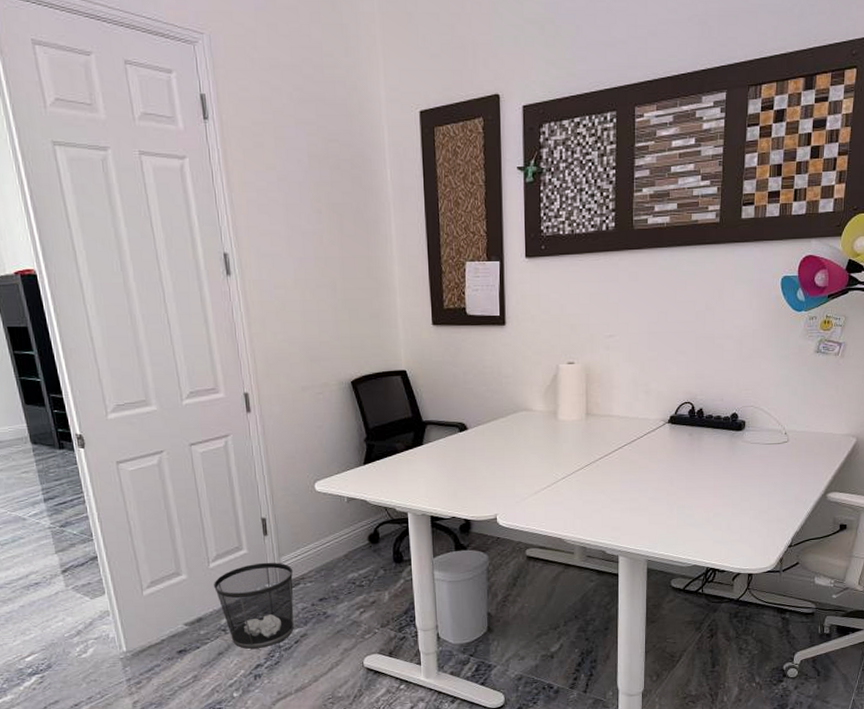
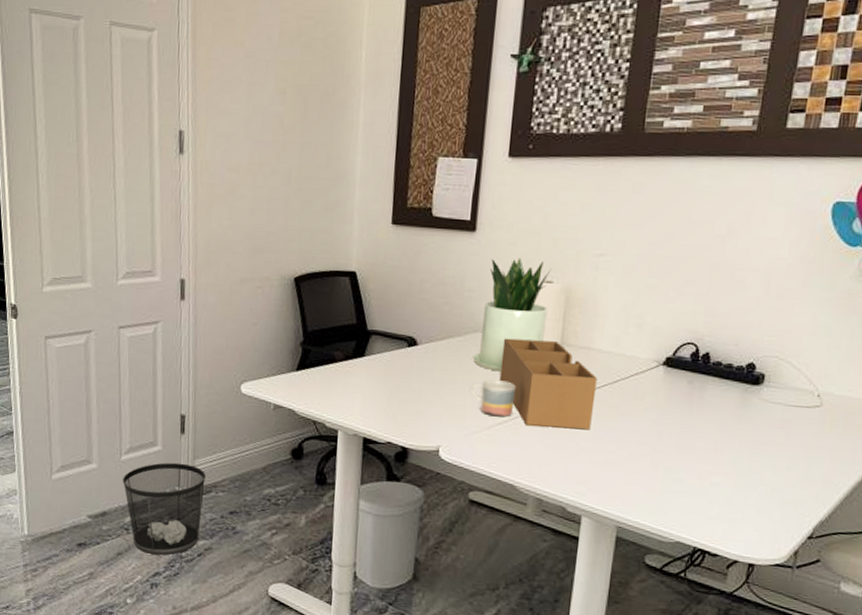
planter: none [515,345,573,444] -> present [472,258,552,372]
mug: none [516,451,554,483] -> present [469,380,516,417]
desk organizer: none [539,413,619,487] -> present [499,338,597,430]

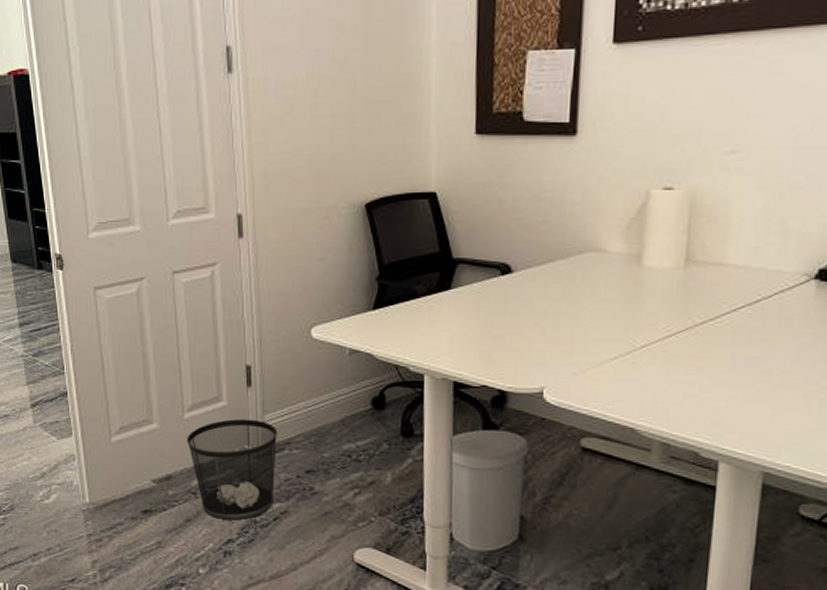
mug: present [469,380,516,417] -> none [576,308,633,351]
planter: present [472,258,552,372] -> none [578,163,671,298]
desk organizer: present [499,338,597,430] -> none [612,258,733,361]

